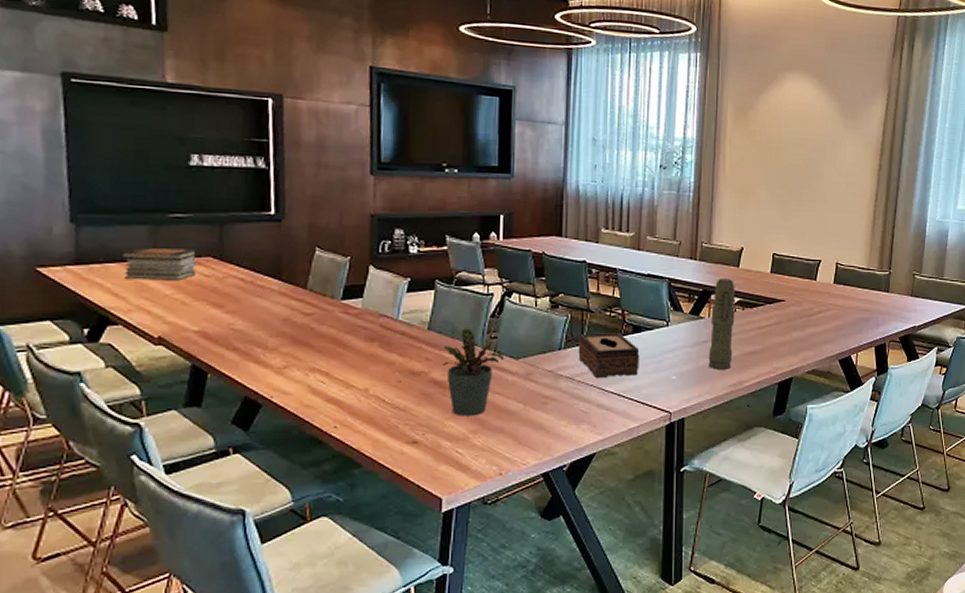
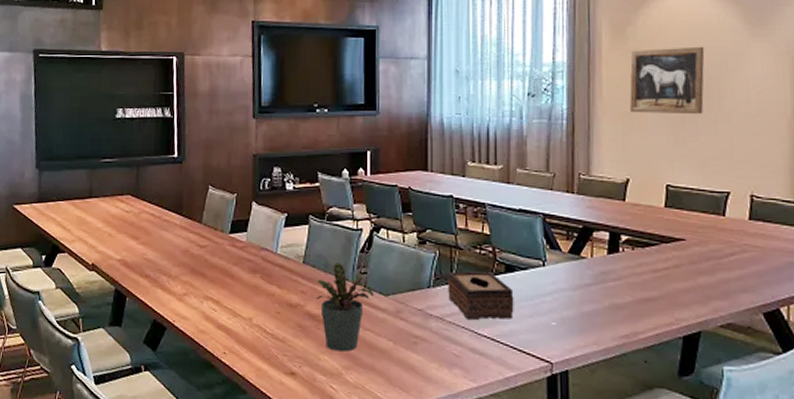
book stack: present [120,248,198,281] -> none [68,188,121,216]
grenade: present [708,279,735,370] -> none [593,214,623,318]
wall art: none [747,132,809,193] -> present [629,46,705,115]

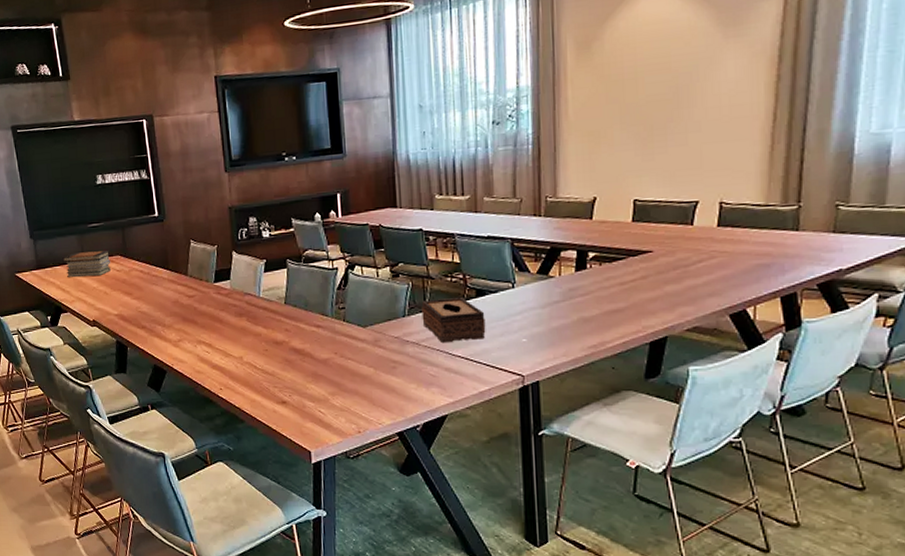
book stack: none [68,188,121,216] -> present [62,250,111,277]
potted plant: present [316,262,374,352] -> none [299,301,353,380]
wall art: present [629,46,705,115] -> none [596,54,675,132]

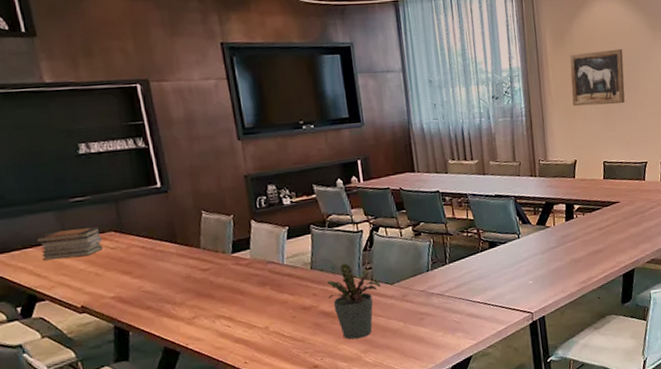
potted plant: none [299,301,353,380] -> present [326,263,381,340]
tissue box: present [421,298,486,344] -> none [443,250,499,293]
wall art: none [596,54,675,132] -> present [569,48,625,107]

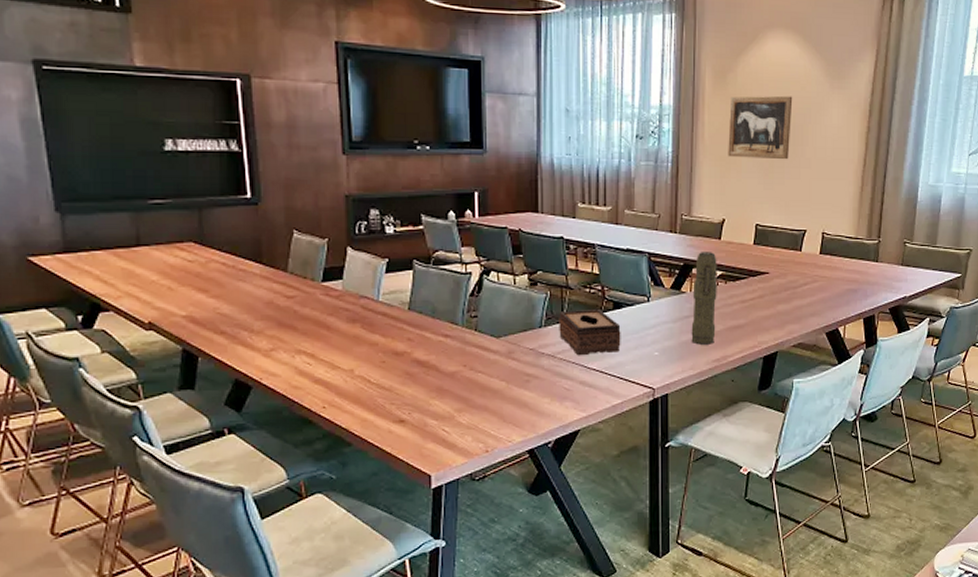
book stack: present [35,227,103,260] -> none [106,235,180,267]
potted plant: present [326,263,381,340] -> none [424,307,486,395]
tissue box: none [443,250,499,293] -> present [559,310,621,356]
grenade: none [555,189,580,271] -> present [691,252,717,345]

